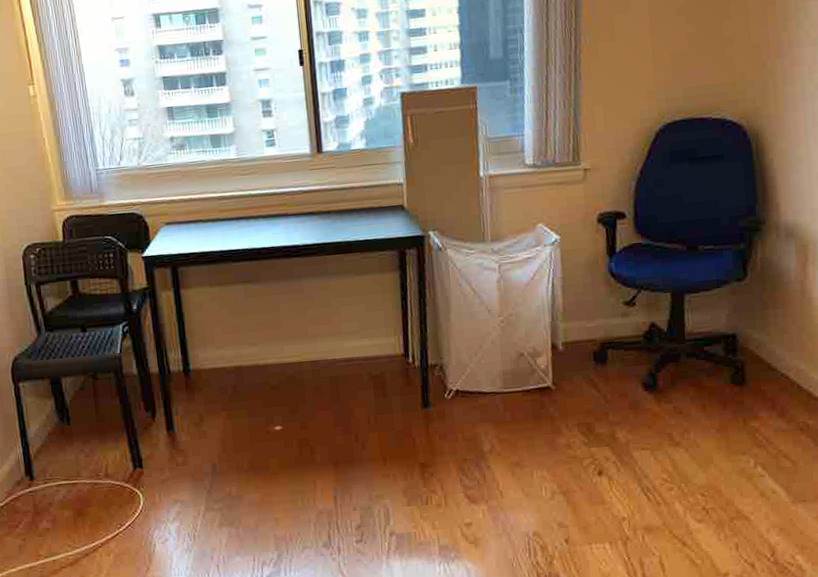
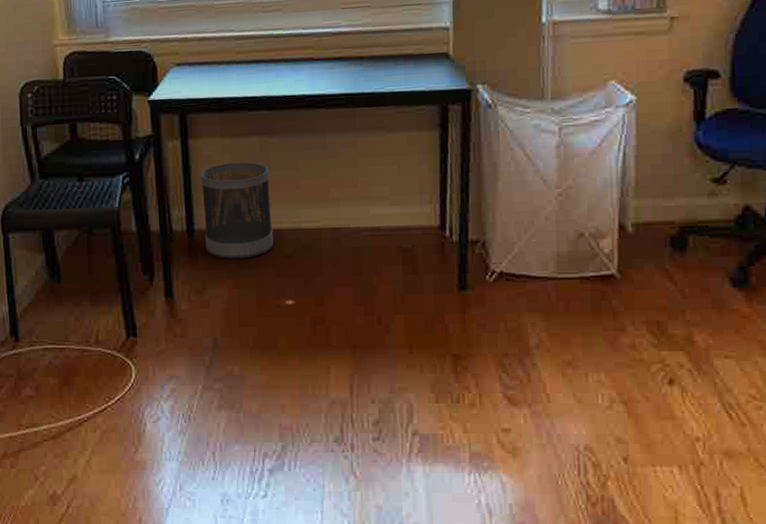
wastebasket: none [192,307,262,394] -> present [200,161,274,259]

